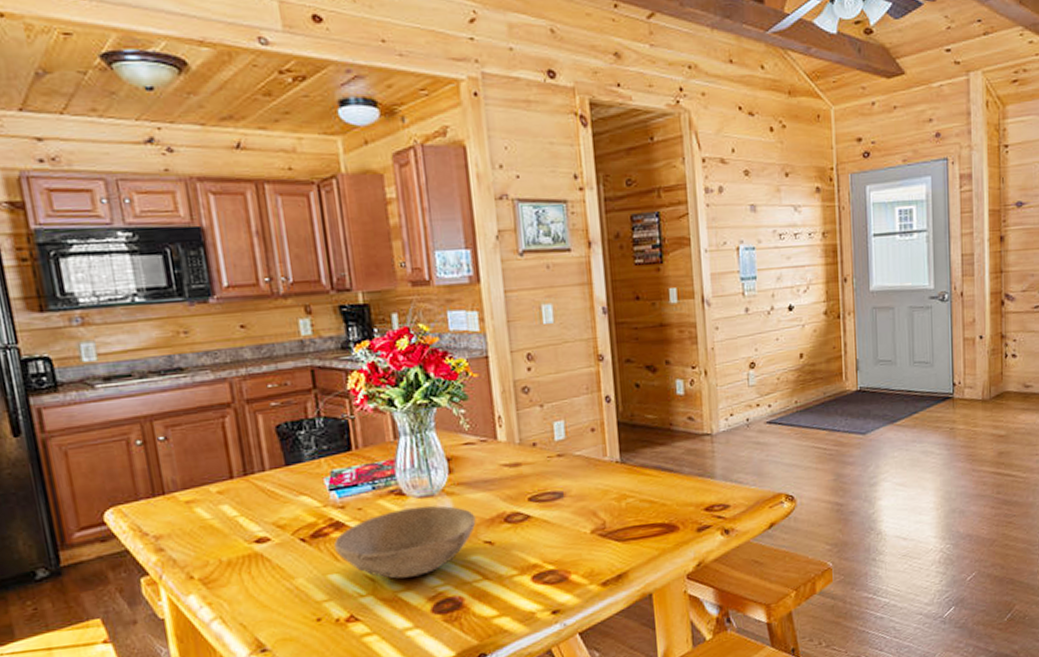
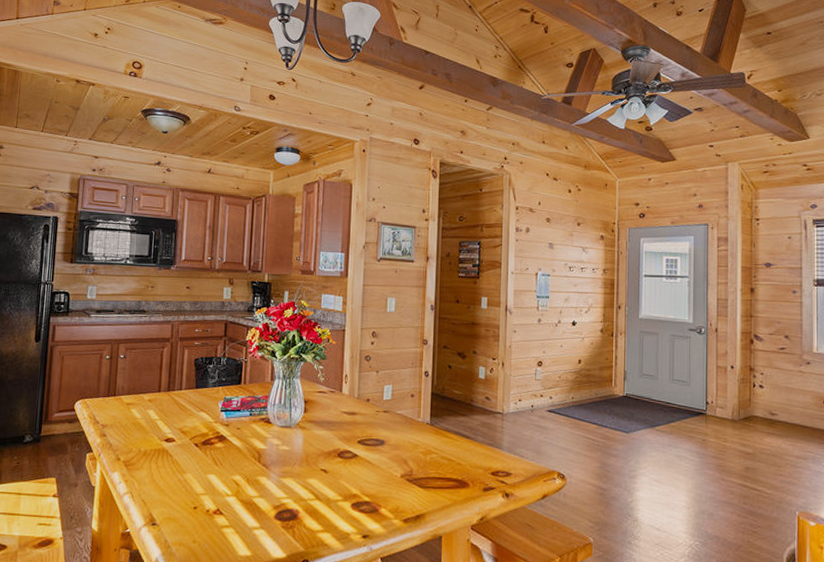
bowl: present [334,505,476,579] -> none [216,433,318,488]

